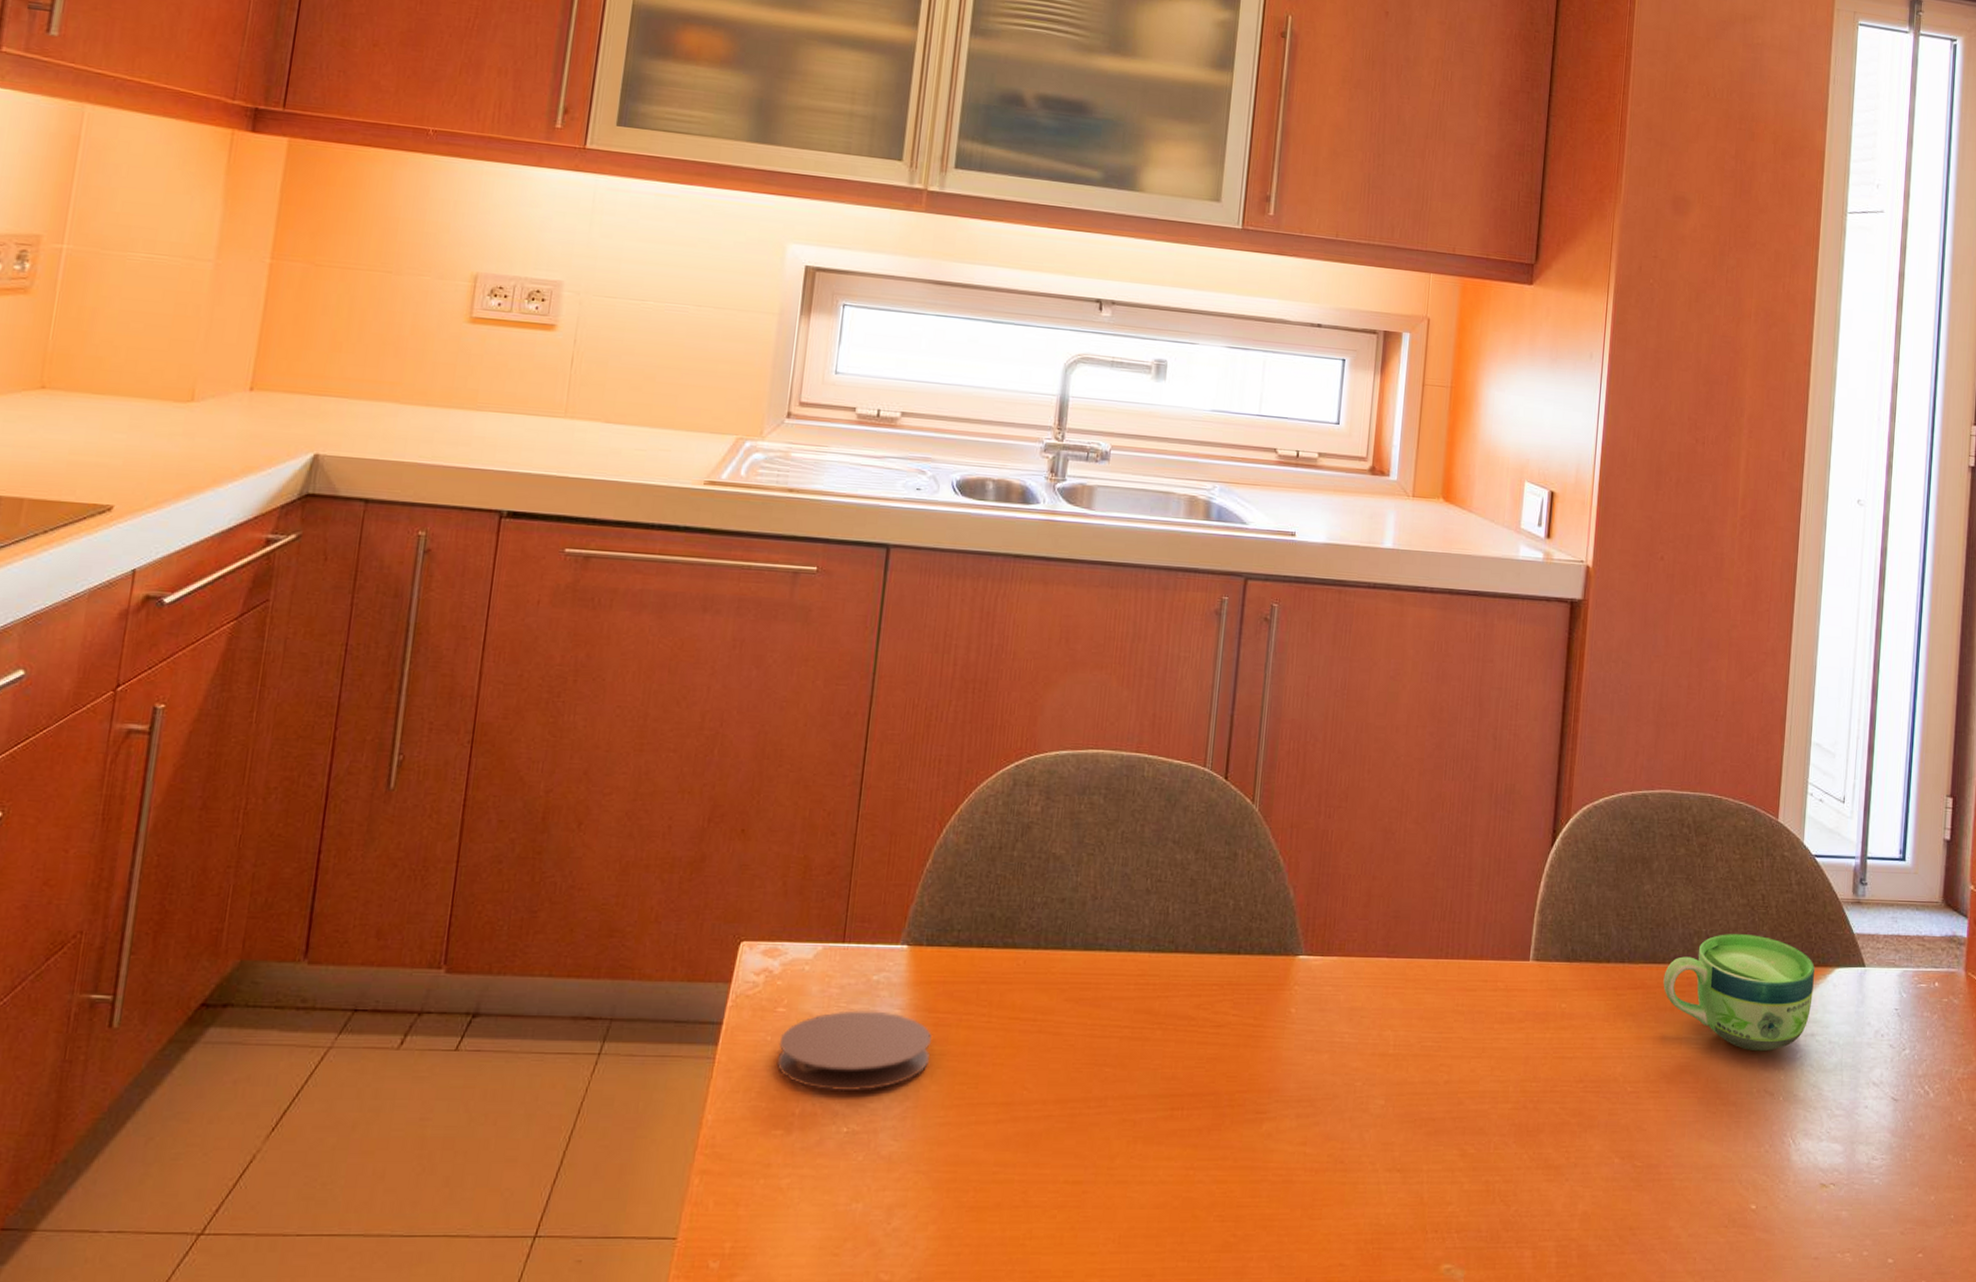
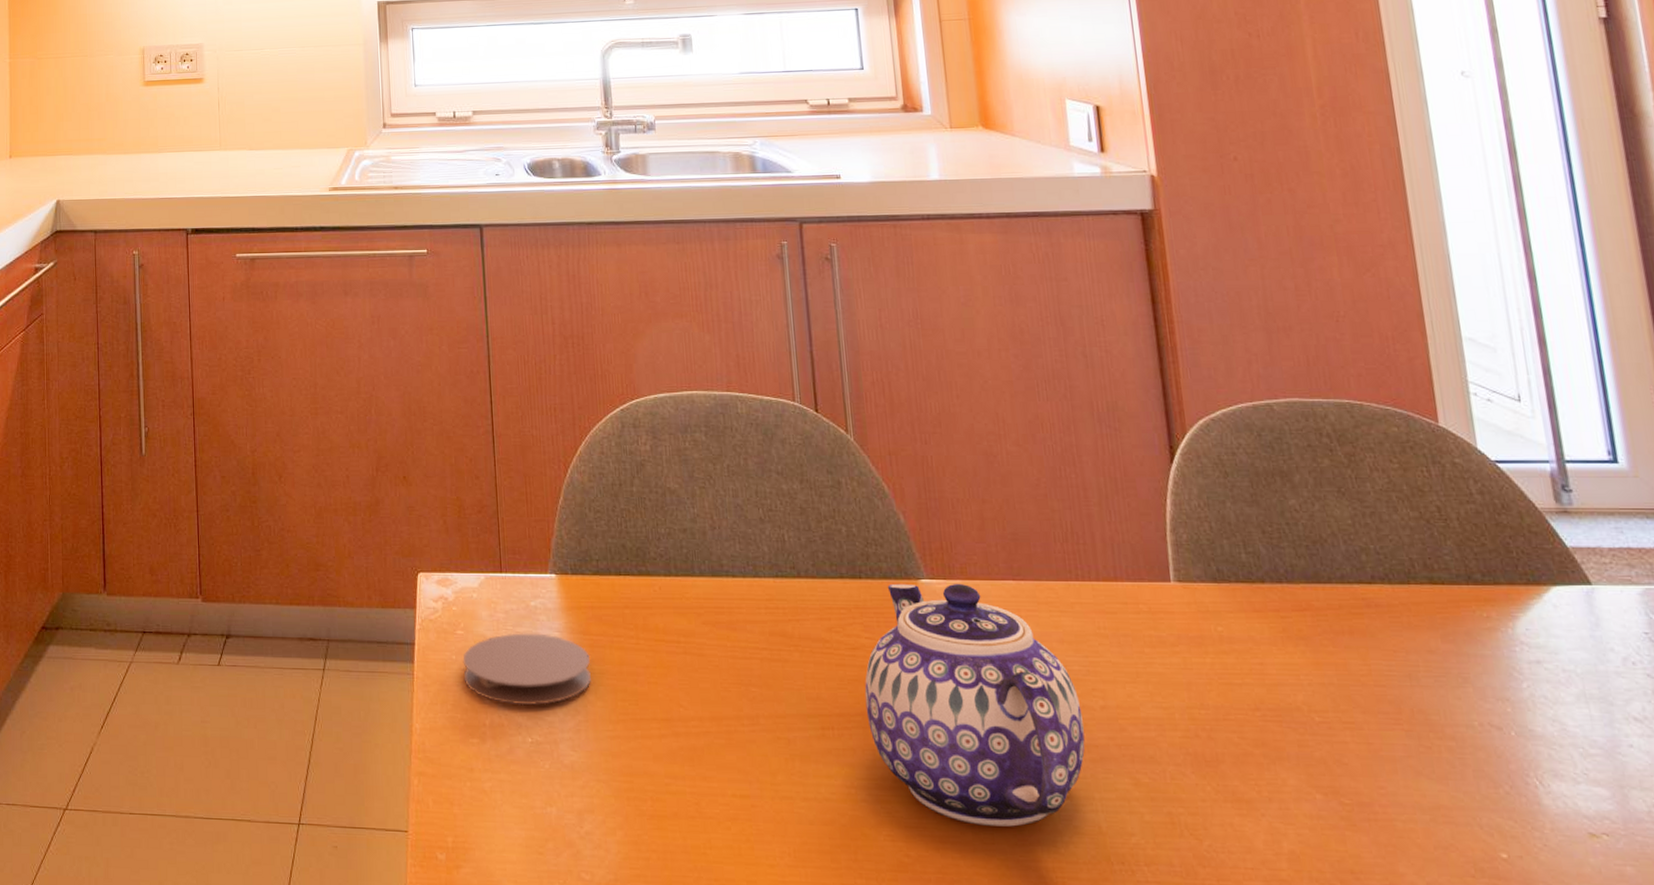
teapot: none [1219,959,1427,1202] -> present [864,583,1085,827]
cup: present [1663,934,1815,1052] -> none [1333,550,1530,681]

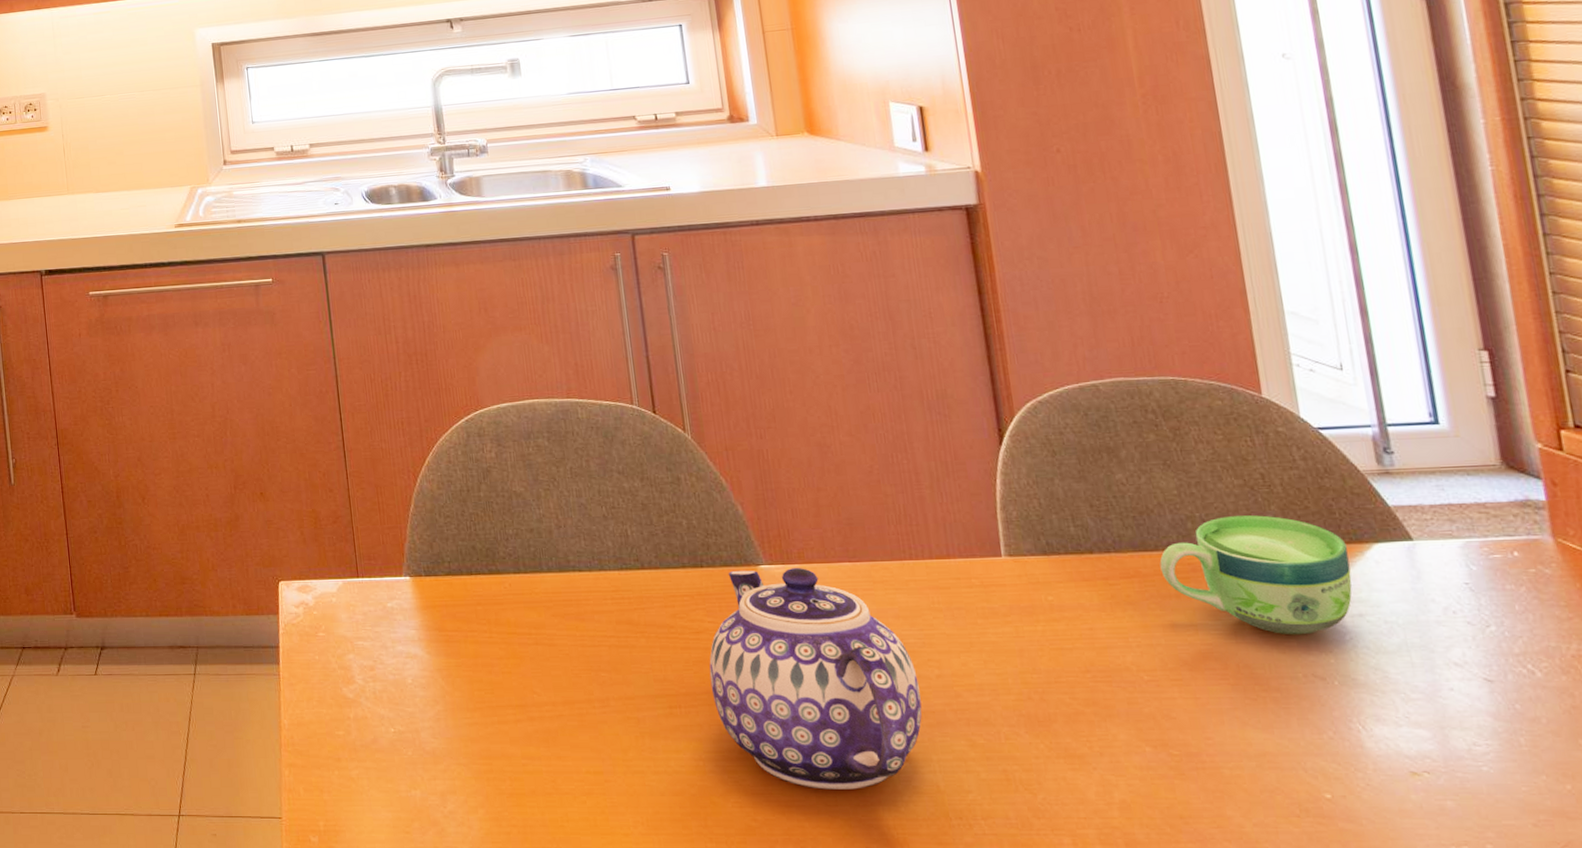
coaster: present [463,633,591,706] -> none [325,632,448,699]
cup: none [1333,550,1530,681] -> present [1159,515,1352,635]

